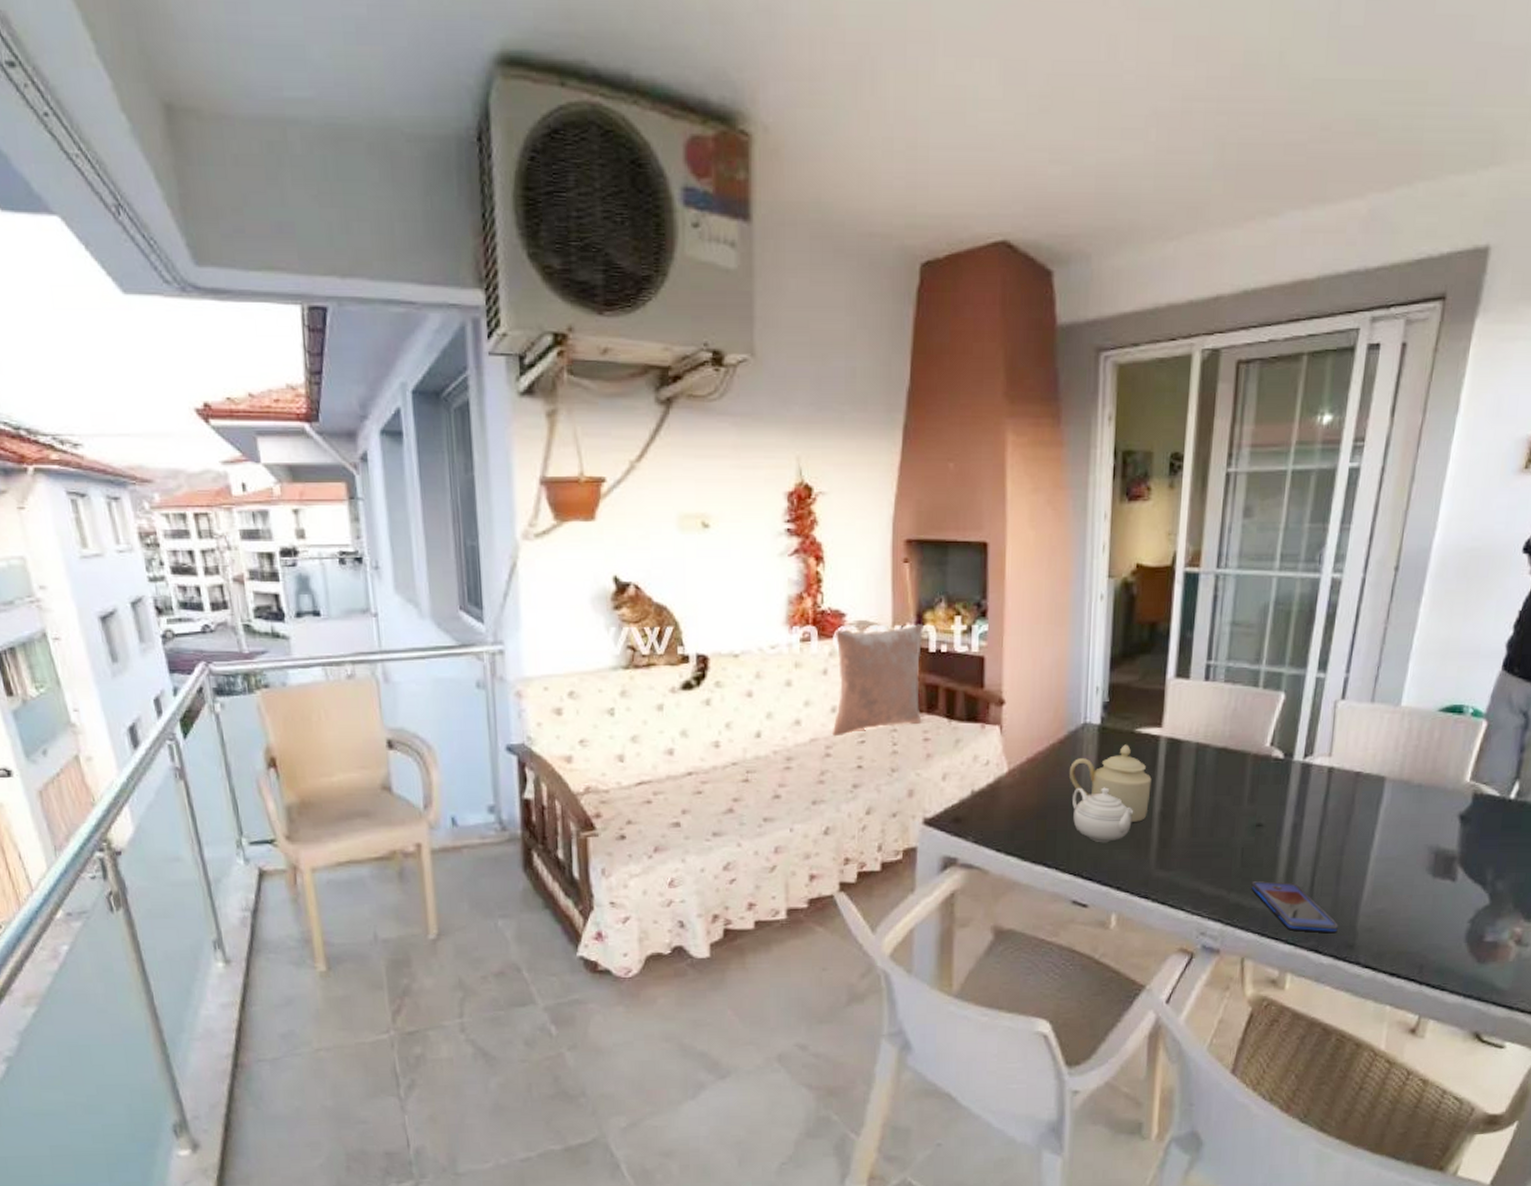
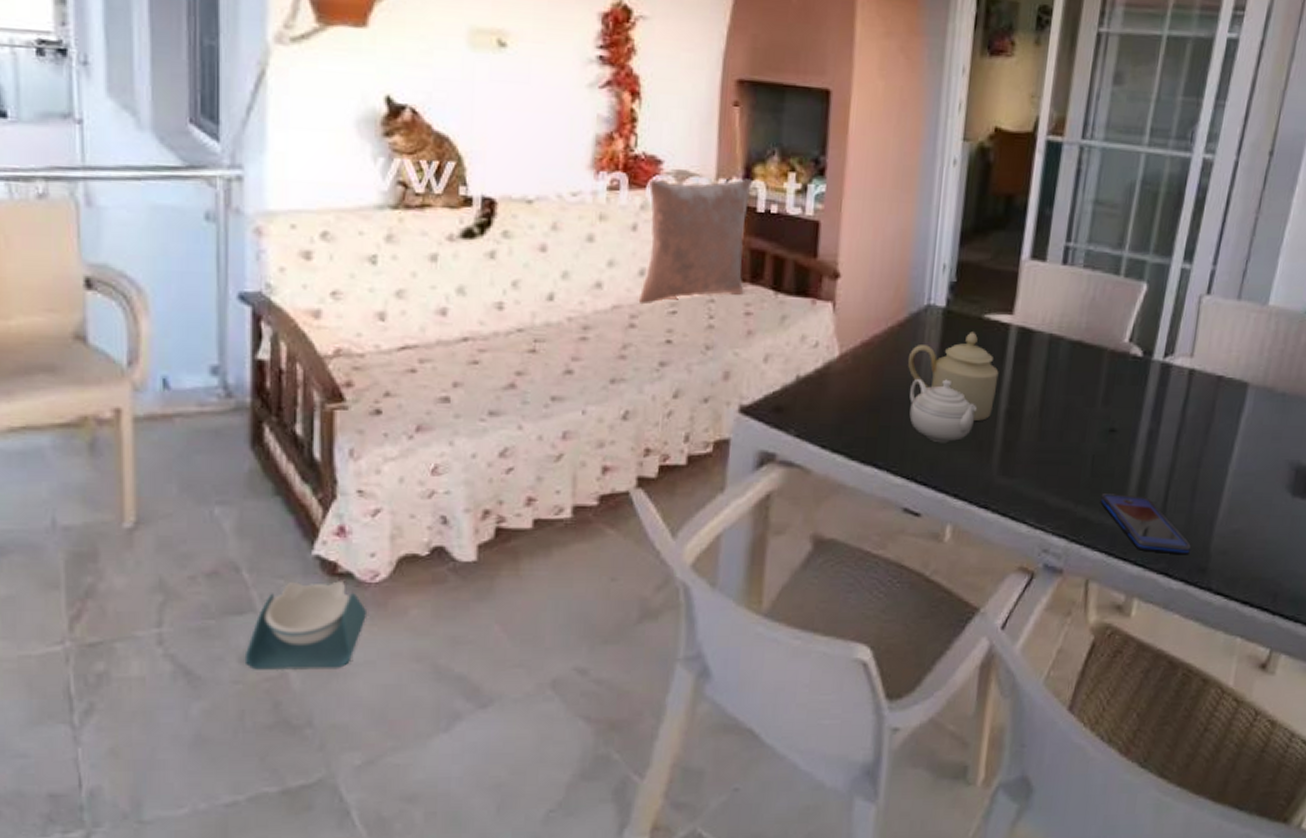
pet bowl: none [528,977,624,1052] -> present [244,581,368,671]

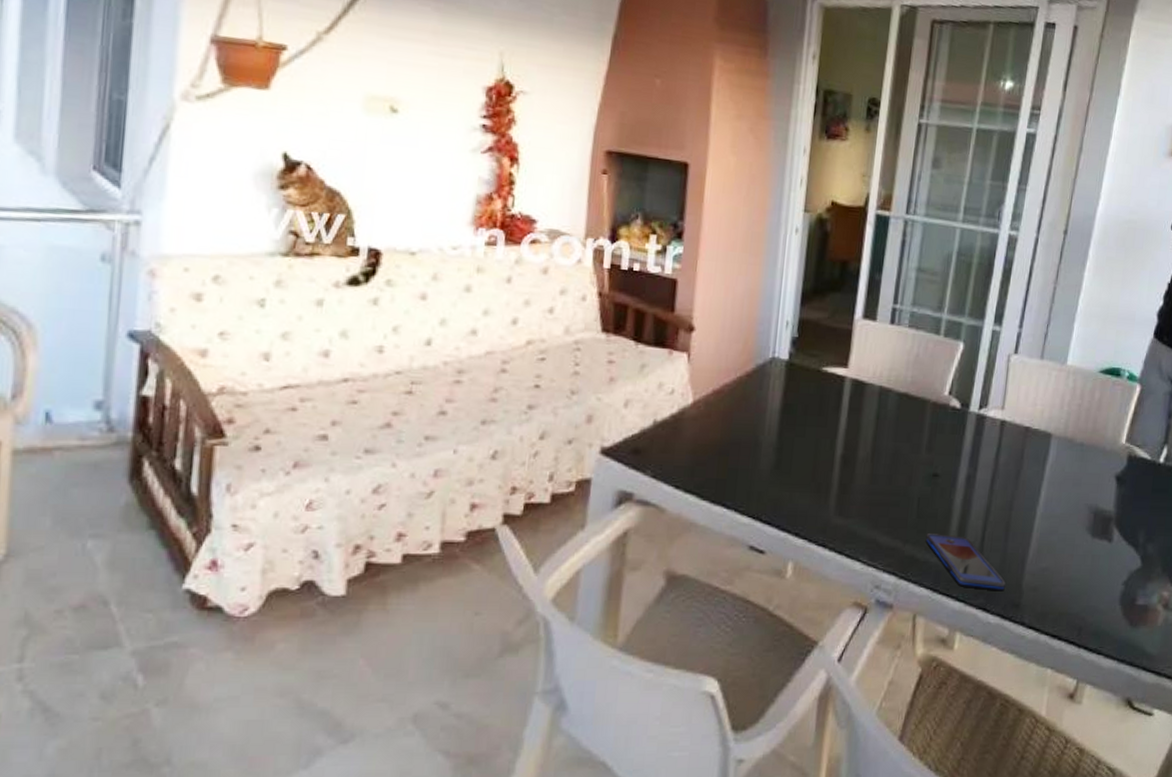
pet bowl: present [244,581,368,671] -> none [106,615,235,707]
pillow: present [639,179,752,305] -> none [511,237,617,352]
sugar bowl: present [907,332,999,421] -> none [754,383,835,465]
teapot: present [909,378,976,443] -> none [755,424,815,485]

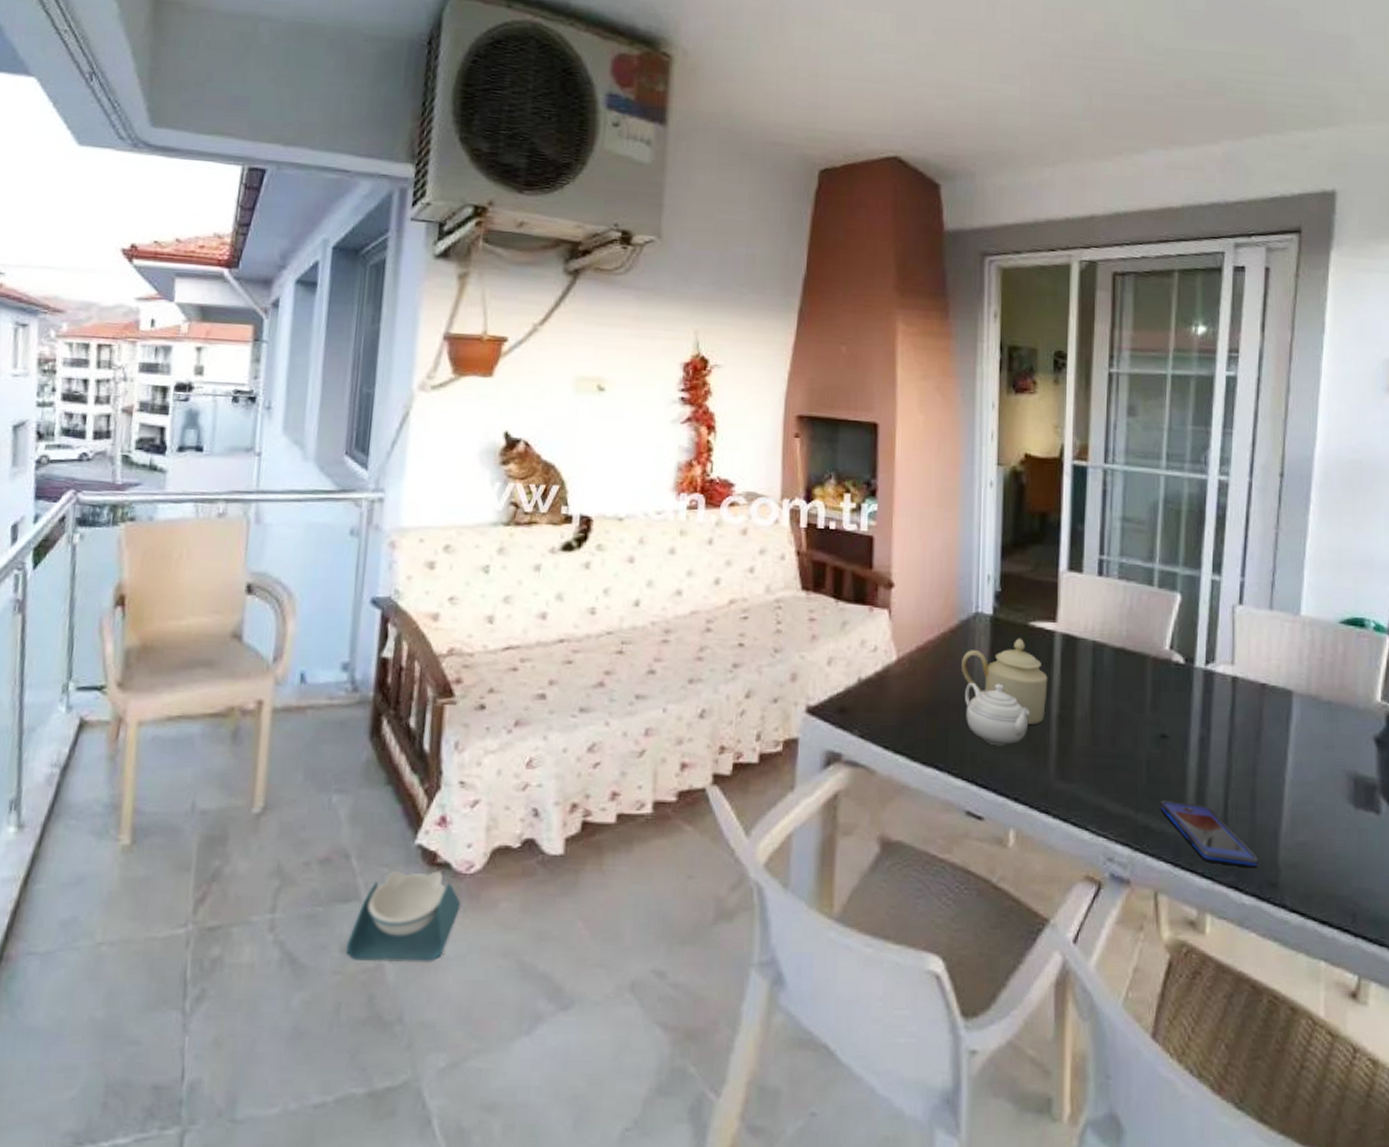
pet bowl: none [106,615,235,707] -> present [345,871,462,963]
sugar bowl: none [754,383,835,465] -> present [960,638,1048,725]
teapot: none [755,424,815,485] -> present [965,682,1029,746]

